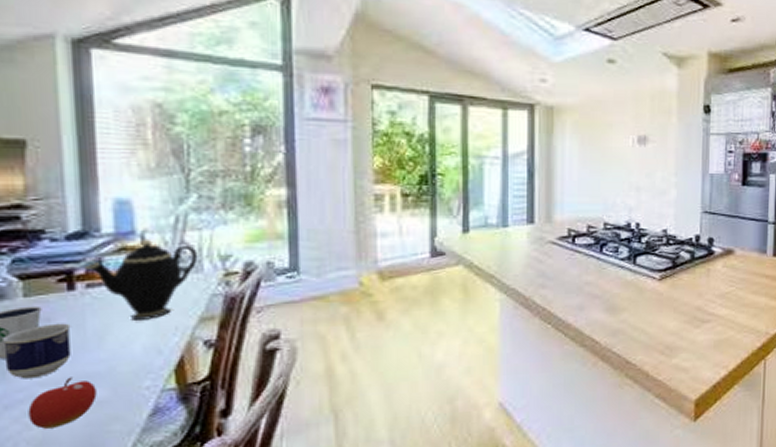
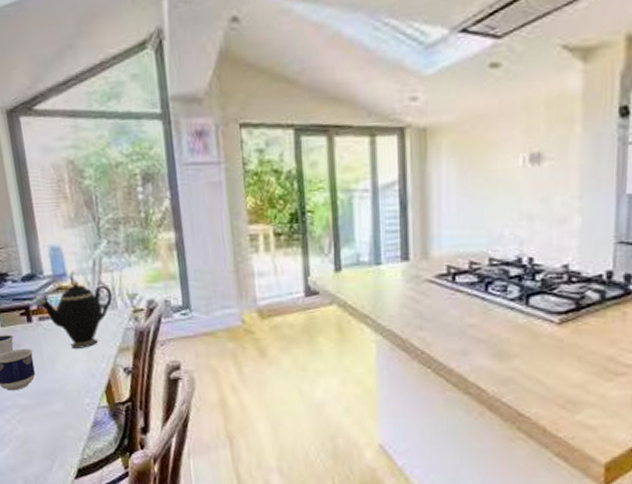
fruit: present [28,377,97,429] -> none [14,391,56,430]

